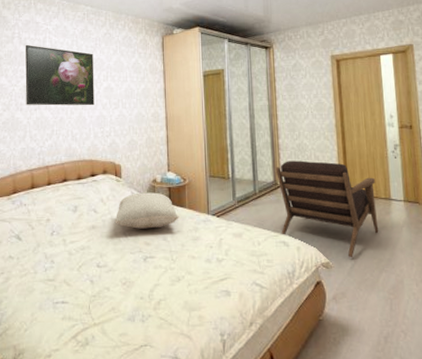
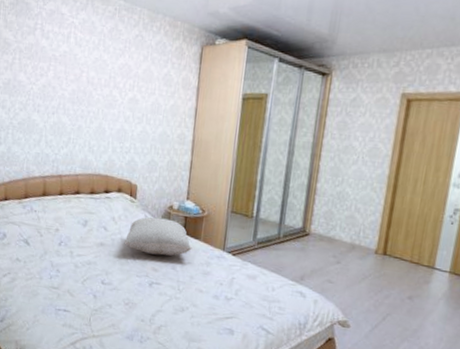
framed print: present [25,44,94,106] -> none [44,38,121,117]
armchair: present [275,160,379,257] -> none [299,208,421,321]

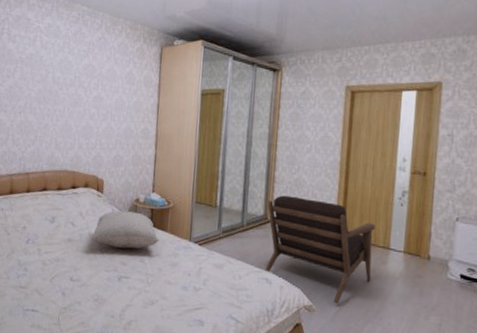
armchair: none [299,208,421,321] -> present [265,195,375,303]

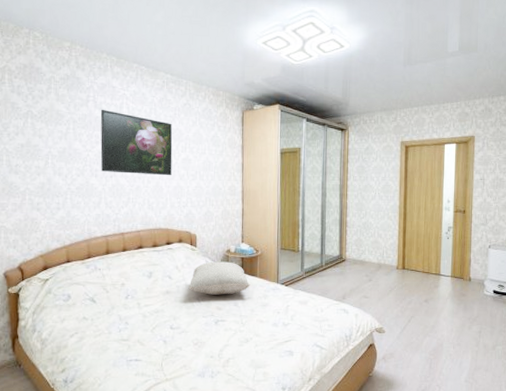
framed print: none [10,42,85,115] -> present [100,109,173,176]
armchair: present [265,195,375,303] -> none [341,237,428,324]

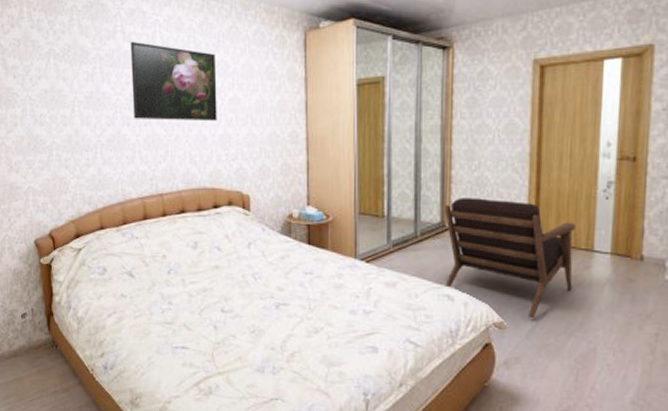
pillow: present [188,261,250,295] -> none [242,229,320,272]
armchair: none [341,237,428,324] -> present [444,198,575,318]

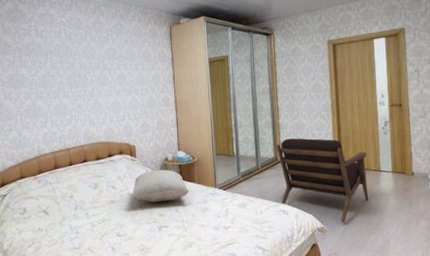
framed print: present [130,41,217,122] -> none [41,36,109,94]
pillow: none [242,229,320,272] -> present [131,169,190,202]

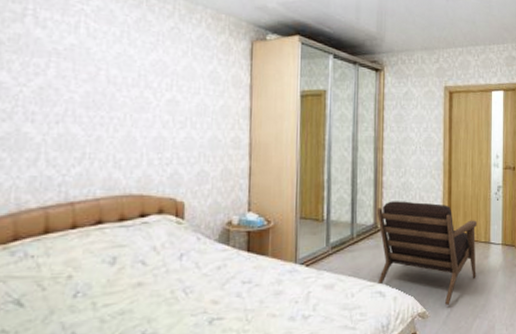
pillow: present [131,169,190,202] -> none [171,237,259,284]

